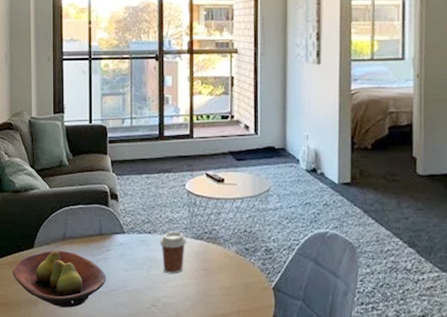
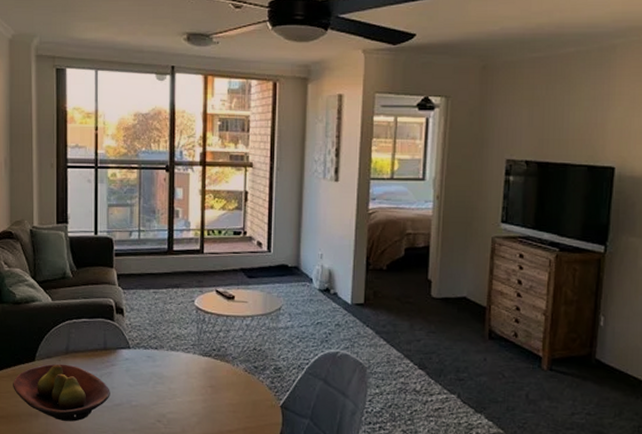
coffee cup: present [159,231,186,274] -> none [166,348,194,391]

